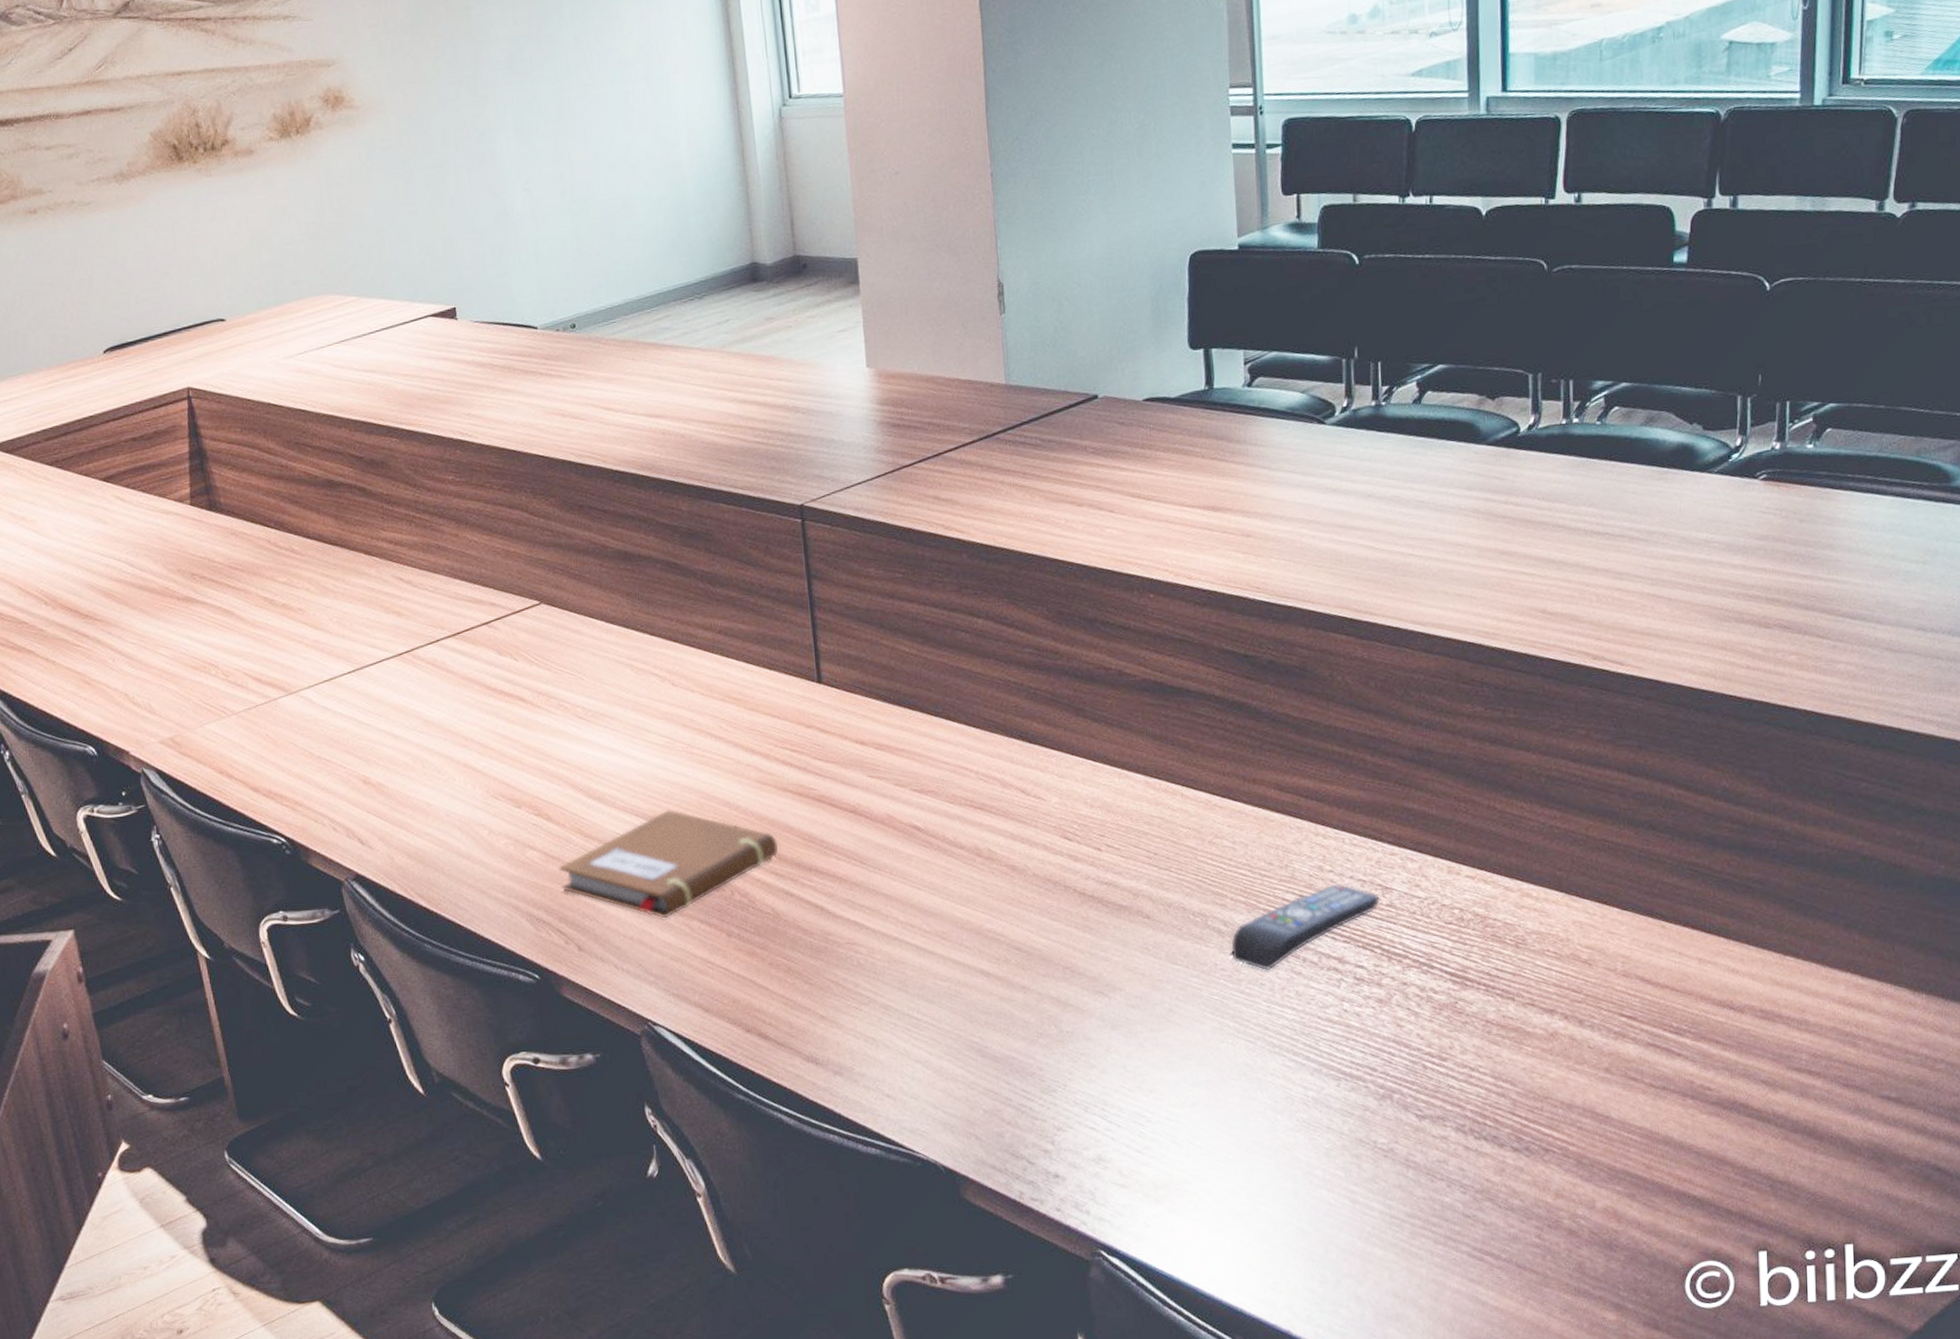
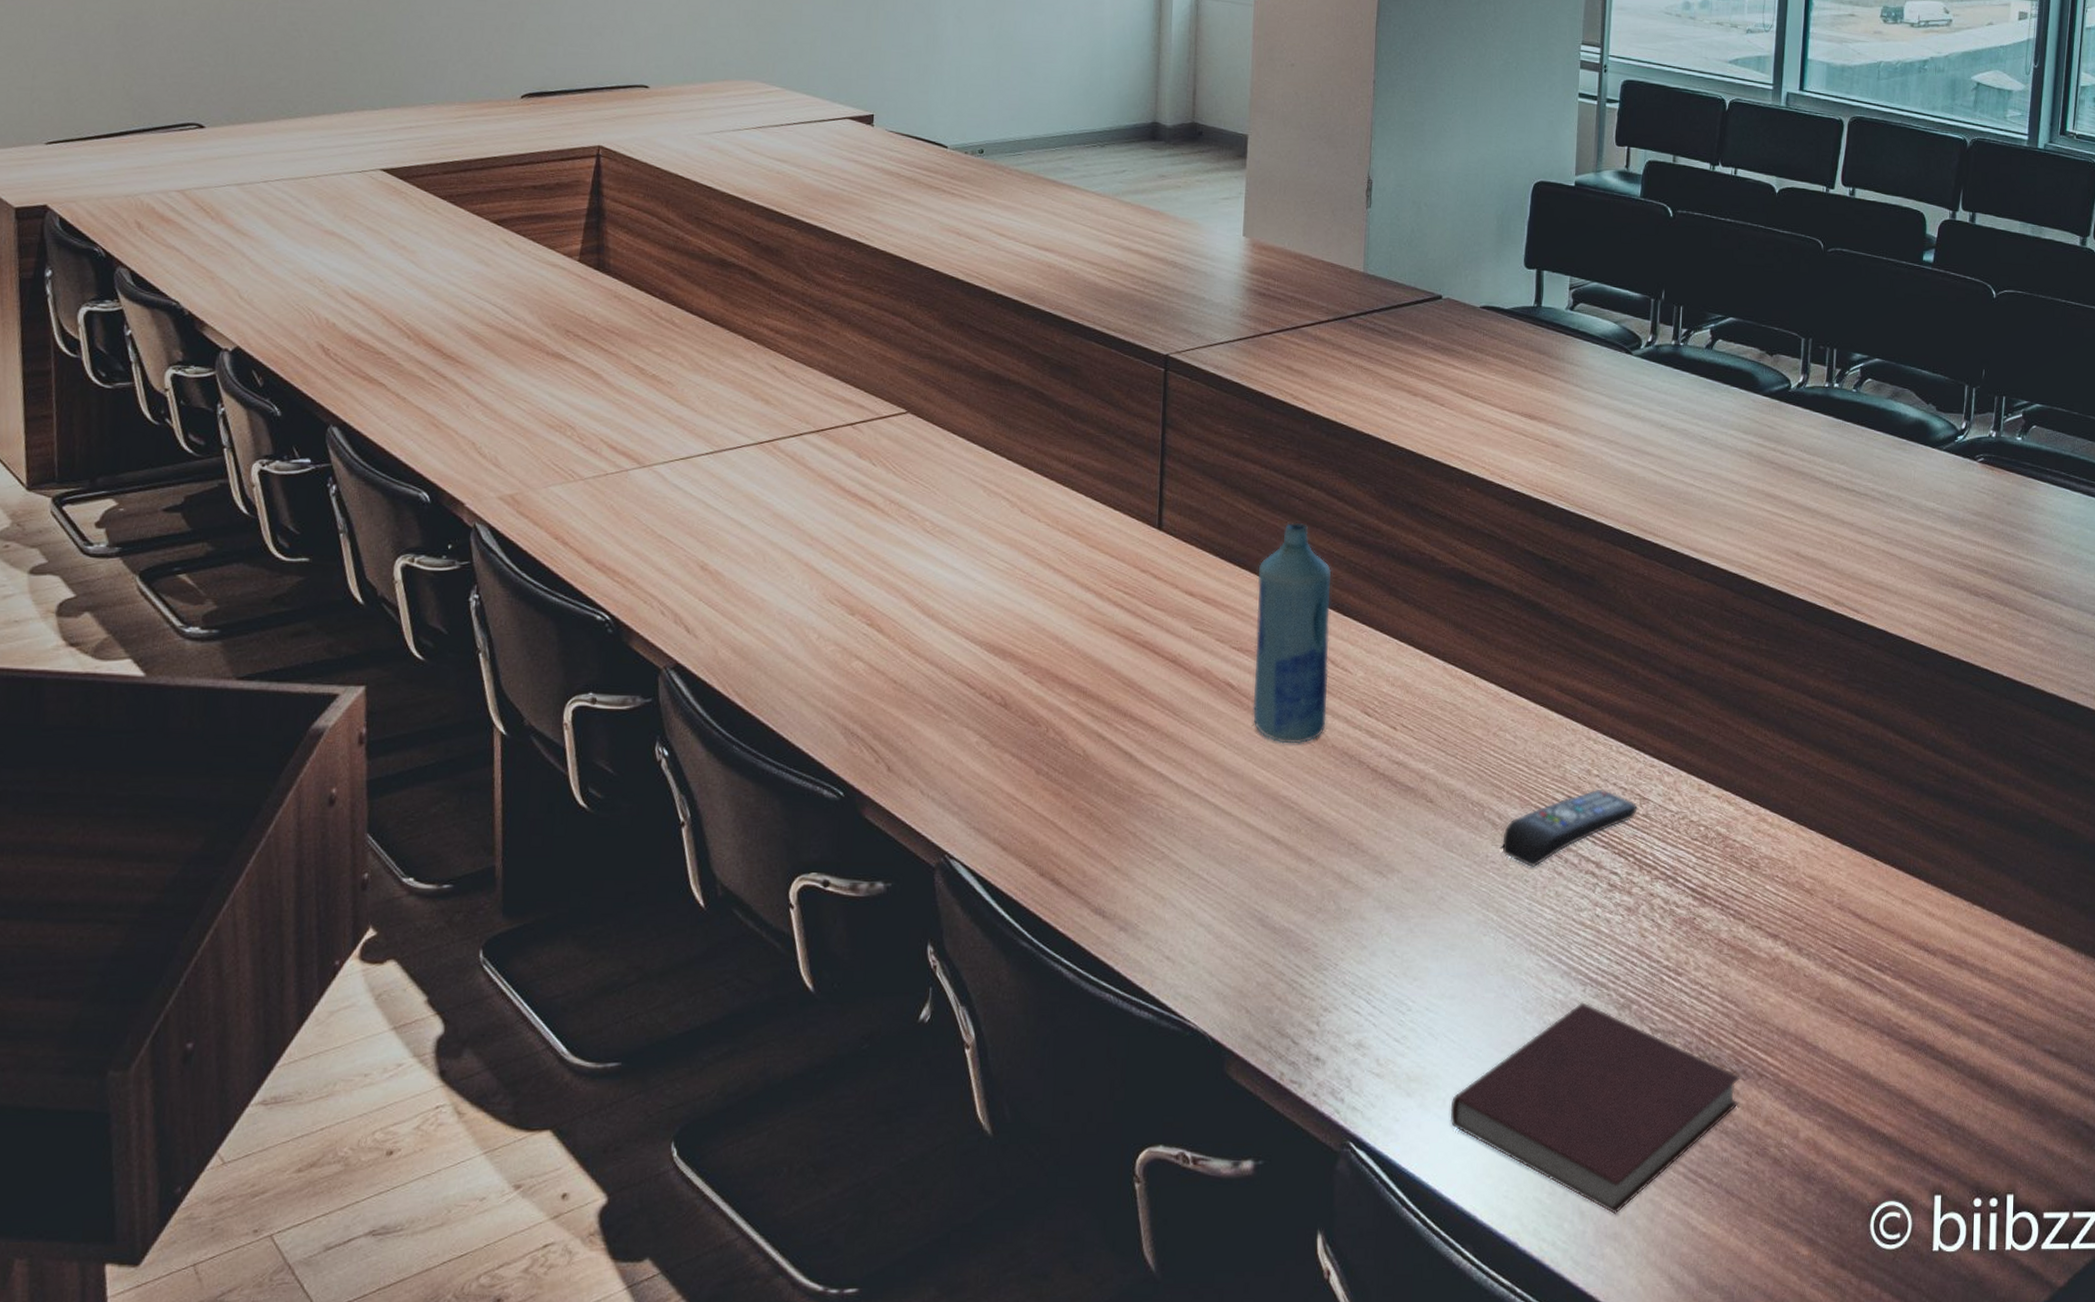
notebook: present [559,808,779,919] -> none [881,635,1099,748]
bottle: none [930,655,1024,879] -> present [1252,522,1332,744]
notebook: none [1204,1097,1524,1298] -> present [1450,1002,1740,1215]

